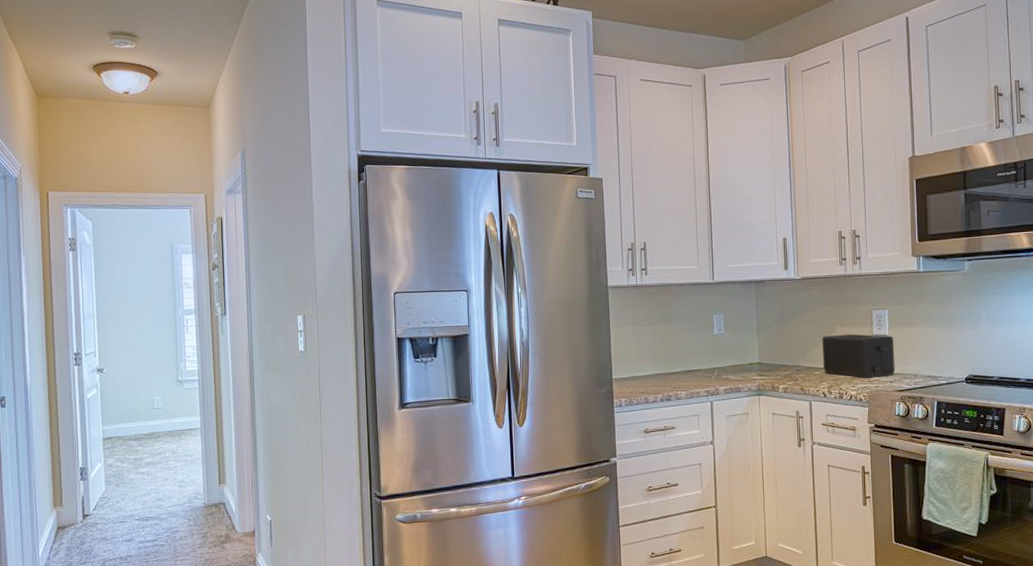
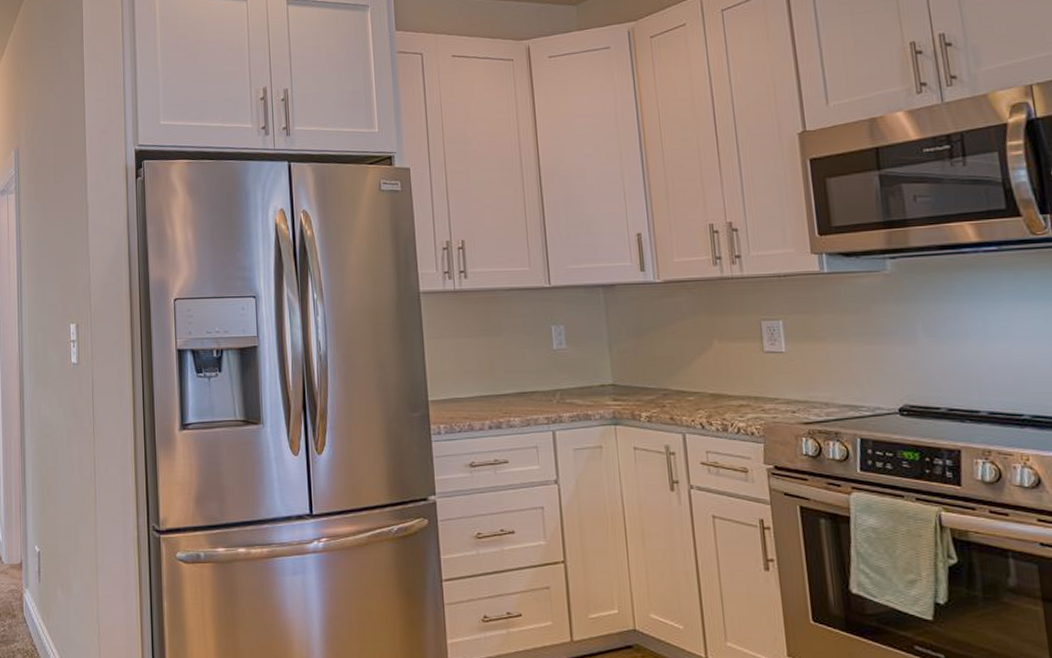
toaster: present [822,334,895,378] -> none [694,350,798,406]

